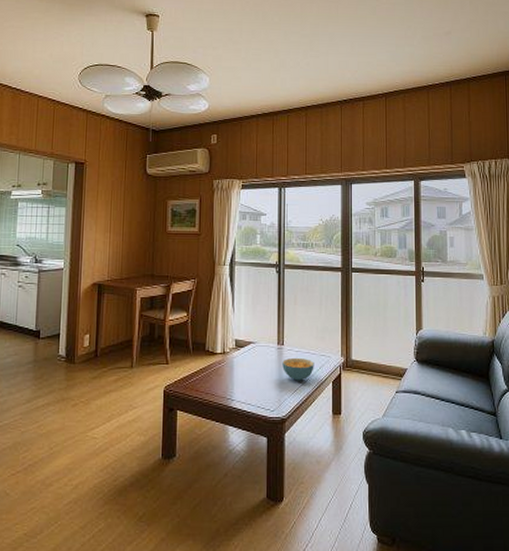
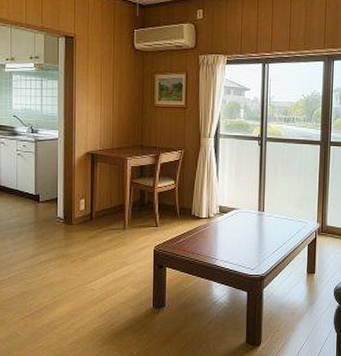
cereal bowl: present [282,357,314,381] -> none [262,223,292,244]

